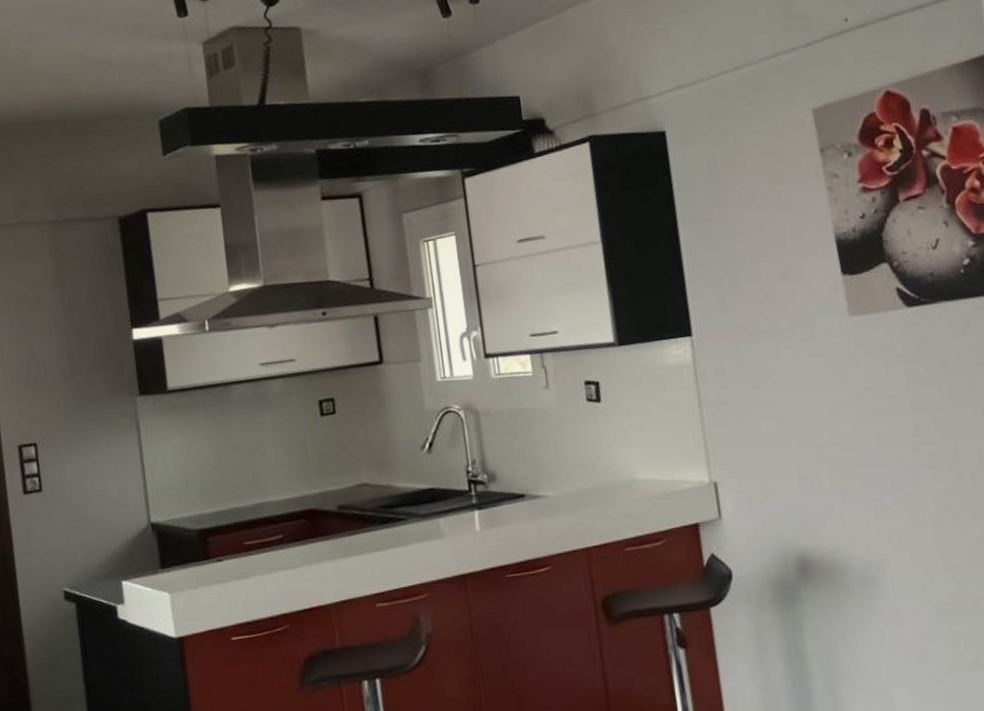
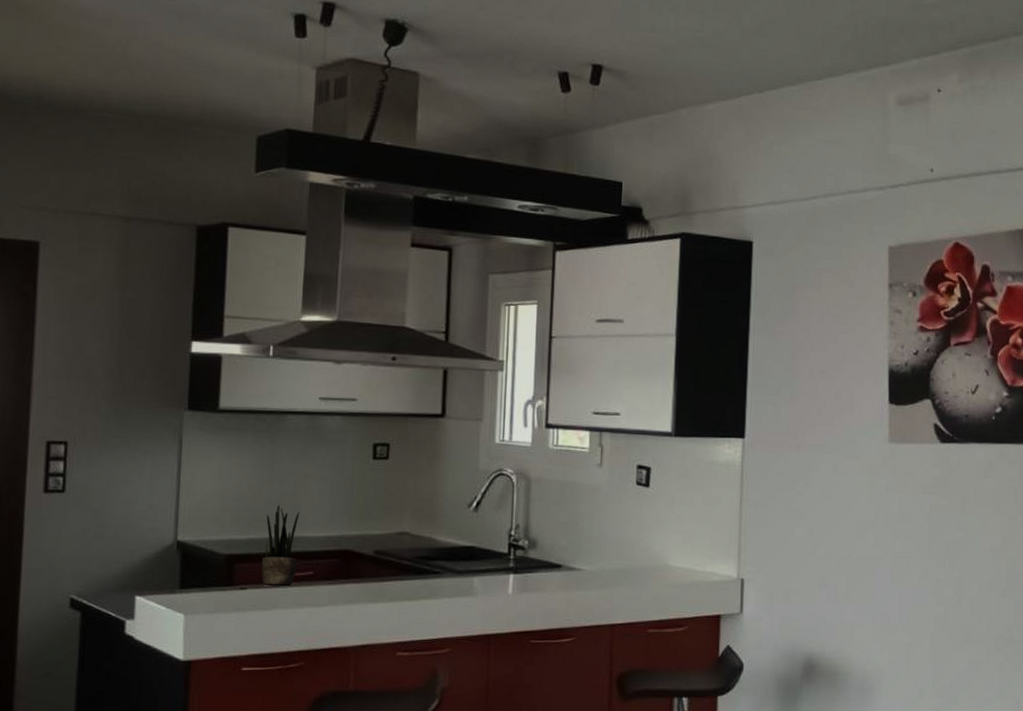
potted plant: none [229,474,267,555] -> present [261,505,300,587]

